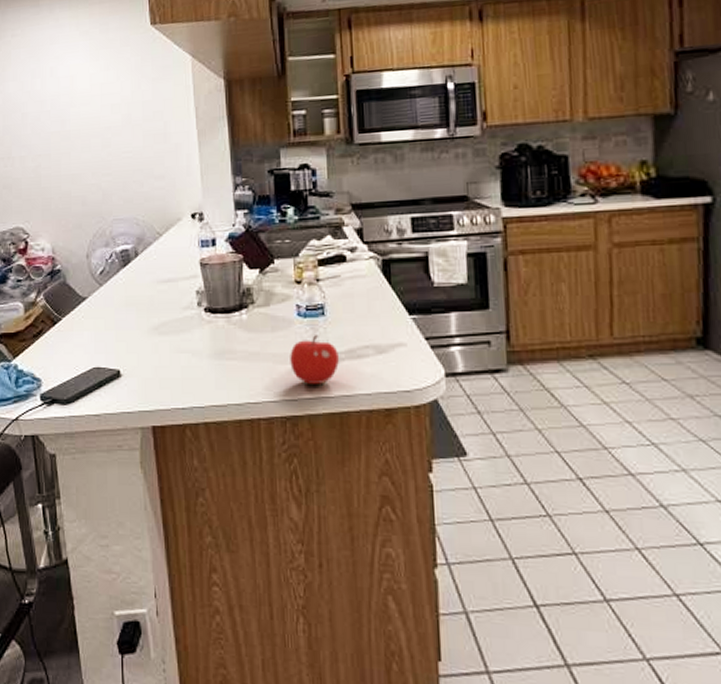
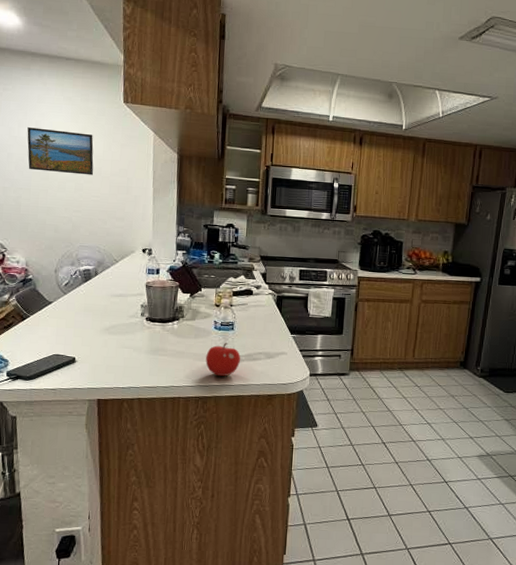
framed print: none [41,72,123,130] -> present [27,127,94,175]

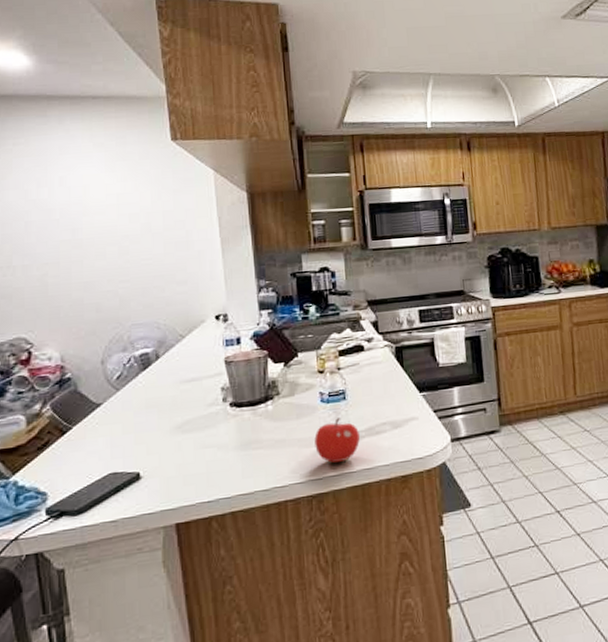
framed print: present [27,127,94,175] -> none [49,183,142,239]

